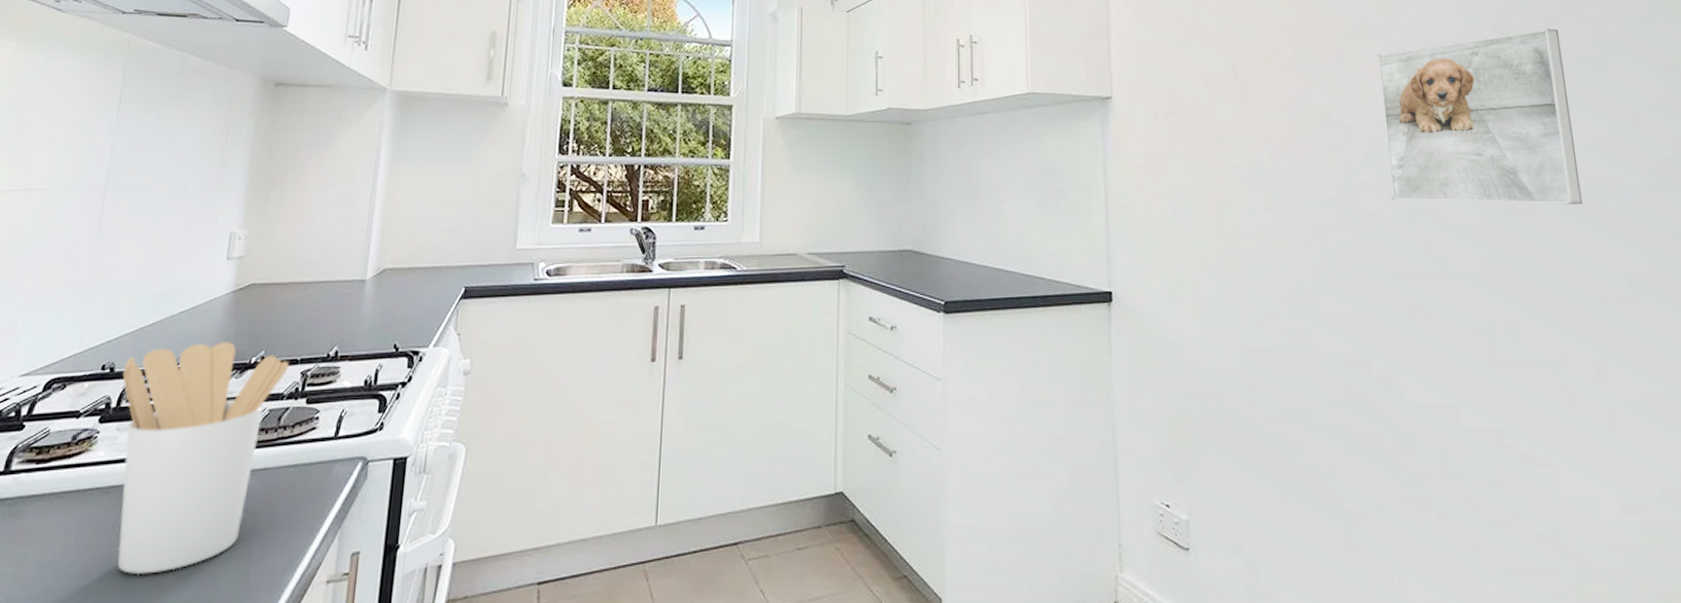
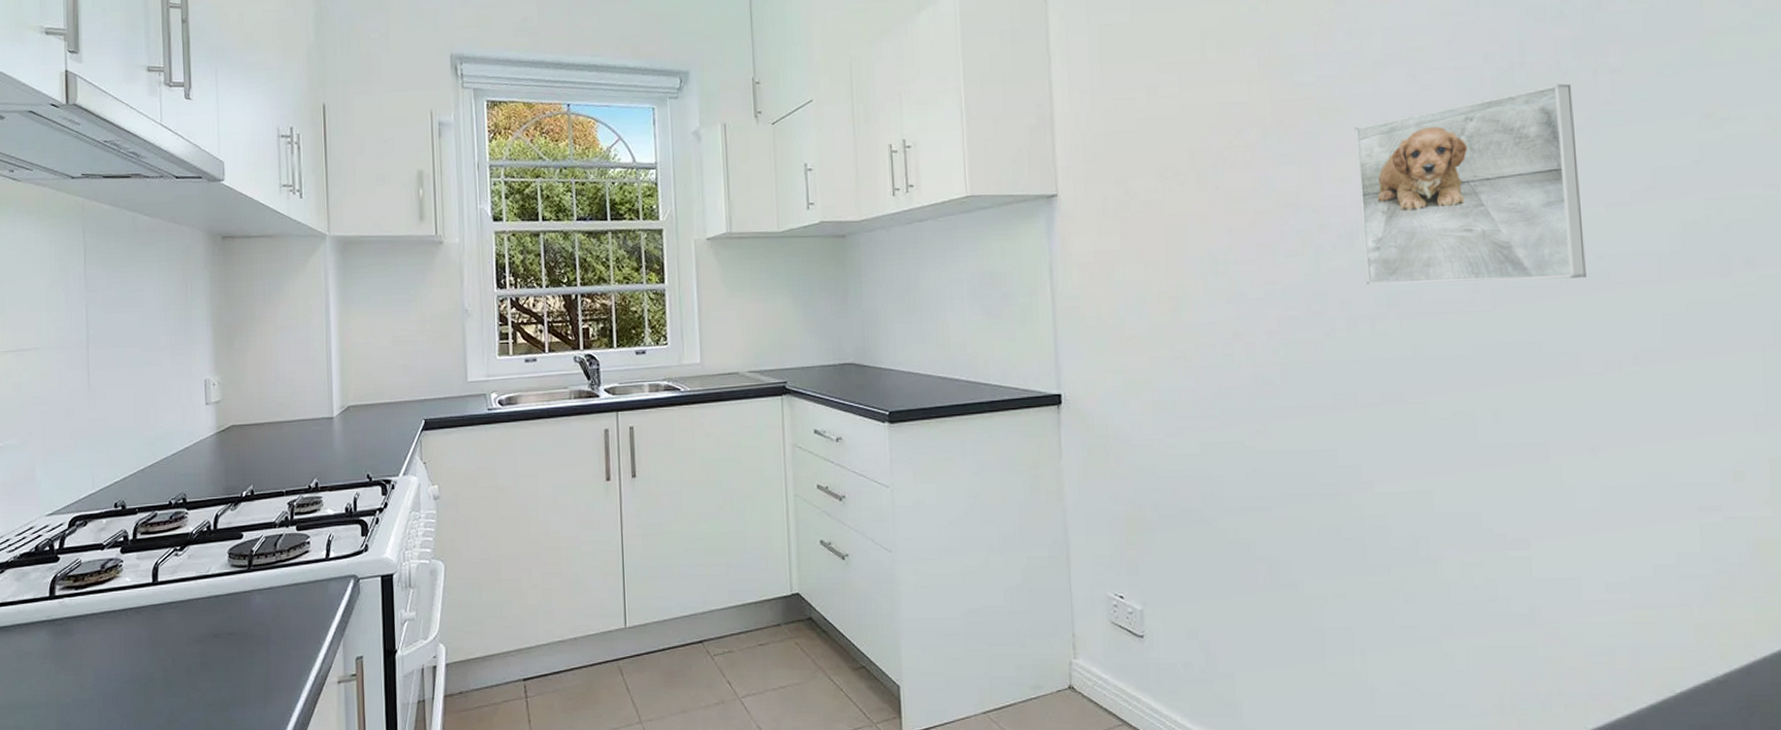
utensil holder: present [117,341,289,575] -> none [133,478,276,680]

